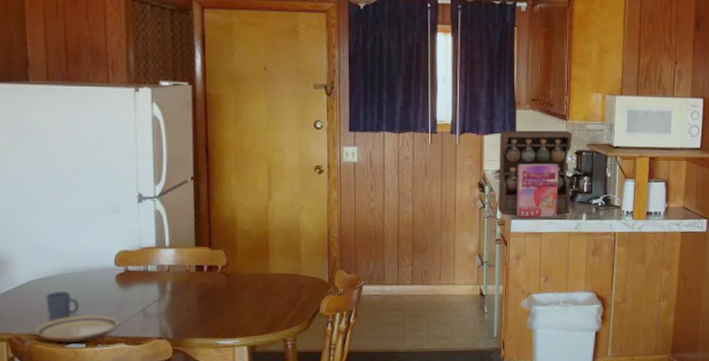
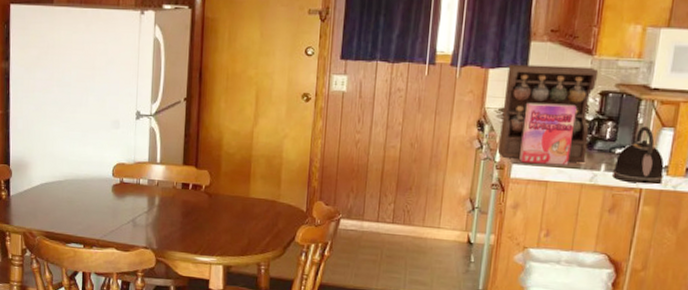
plate: present [35,314,120,344] -> none [44,218,113,243]
mug: present [46,290,80,322] -> none [54,194,81,222]
kettle: none [592,179,630,228] -> present [613,126,664,185]

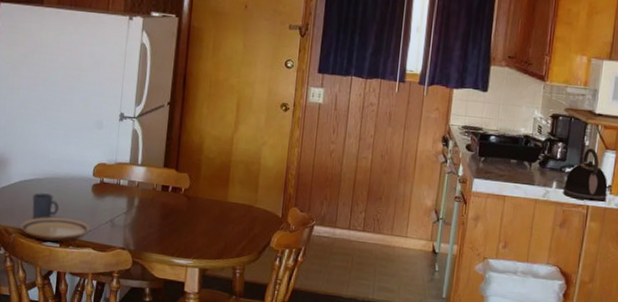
plate: none [44,218,113,243] -> present [20,217,91,242]
mug: none [54,194,81,222] -> present [32,192,60,220]
spice rack: present [497,64,599,162] -> none [460,85,550,179]
cereal box: present [519,102,577,166] -> none [480,121,531,182]

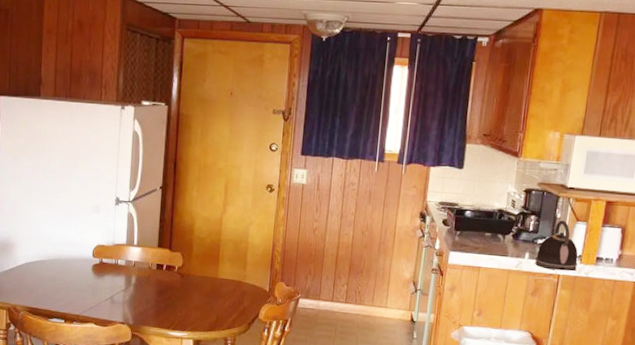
plate: present [20,217,91,242] -> none [28,295,92,318]
mug: present [32,192,60,220] -> none [38,273,63,298]

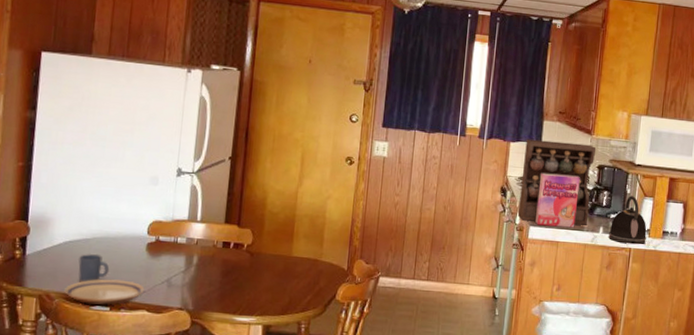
plate: none [28,295,92,318] -> present [64,279,145,305]
mug: none [38,273,63,298] -> present [78,253,110,283]
spice rack: none [437,163,524,251] -> present [517,139,597,225]
cereal box: none [456,197,505,254] -> present [535,172,580,228]

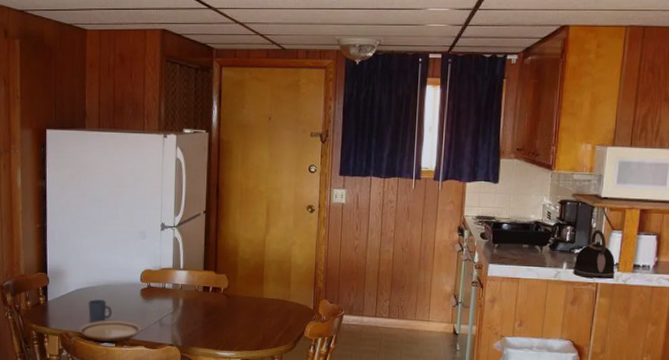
spice rack: present [517,139,597,225] -> none [476,178,558,261]
cereal box: present [535,172,580,228] -> none [495,211,541,264]

